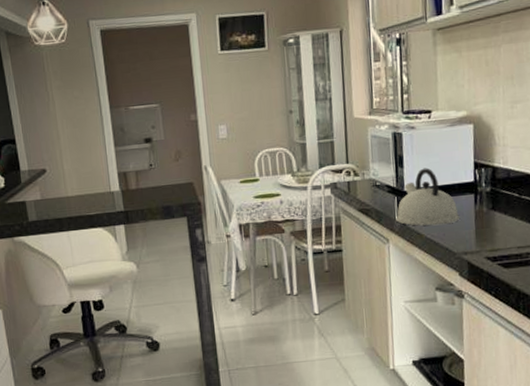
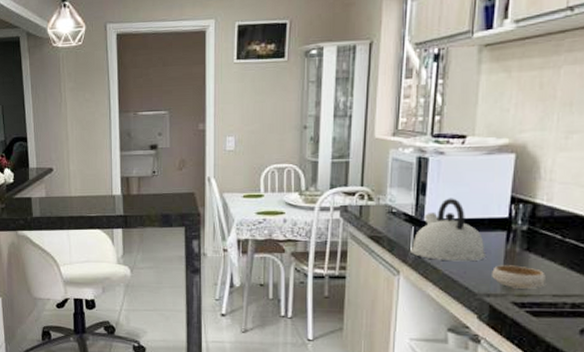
bowl: none [466,223,510,245] -> present [492,265,546,289]

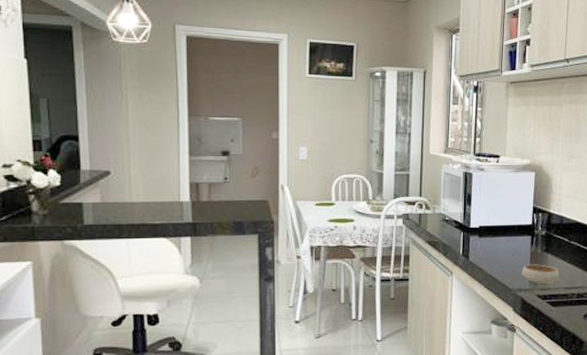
kettle: present [410,198,487,262] -> none [461,208,518,262]

